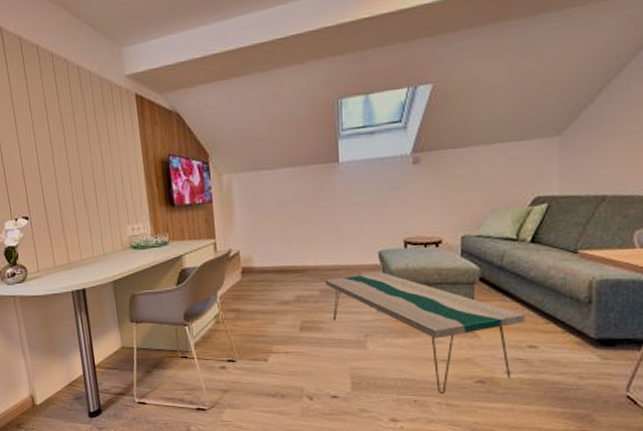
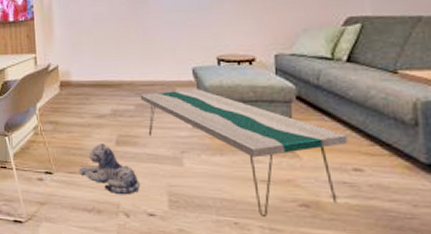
plush toy: none [262,330,323,378] -> present [78,144,140,194]

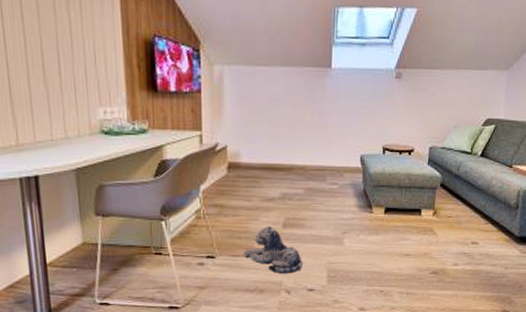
coffee table: present [140,89,348,218] -> none [310,175,472,285]

